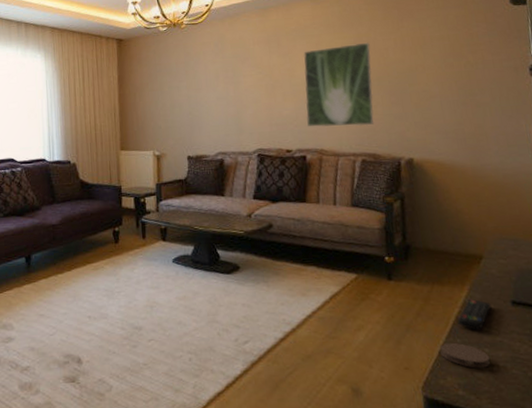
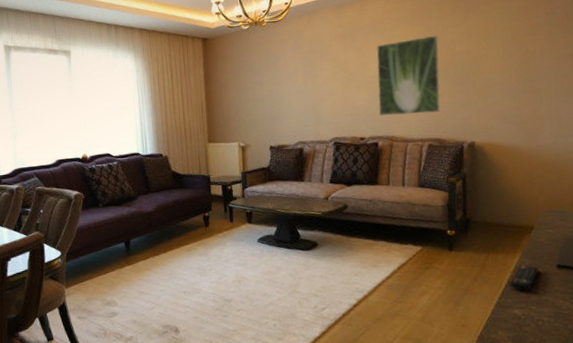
coaster: present [440,342,491,368] -> none [493,302,537,323]

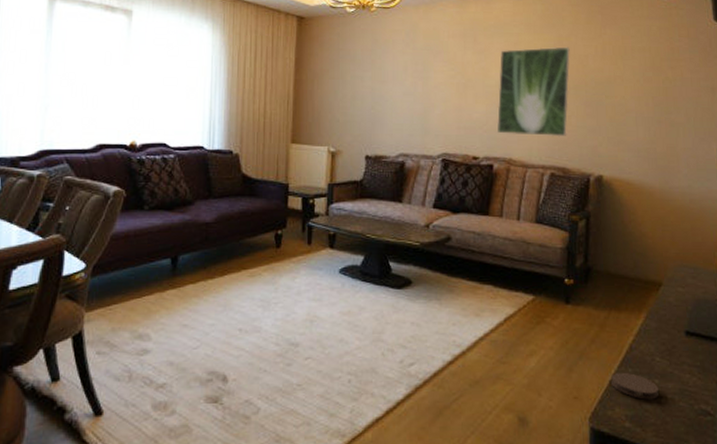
coaster: none [493,302,537,323] -> present [611,372,660,400]
remote control: present [509,265,539,291] -> none [630,328,665,360]

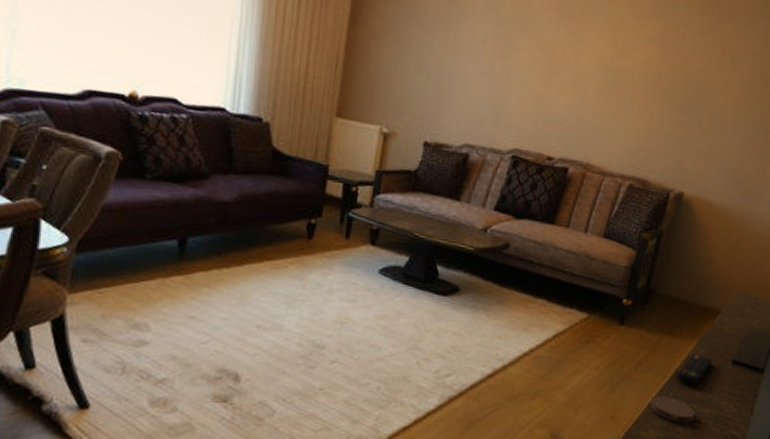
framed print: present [497,47,570,137] -> none [579,33,677,145]
remote control: none [630,328,665,360] -> present [675,354,713,386]

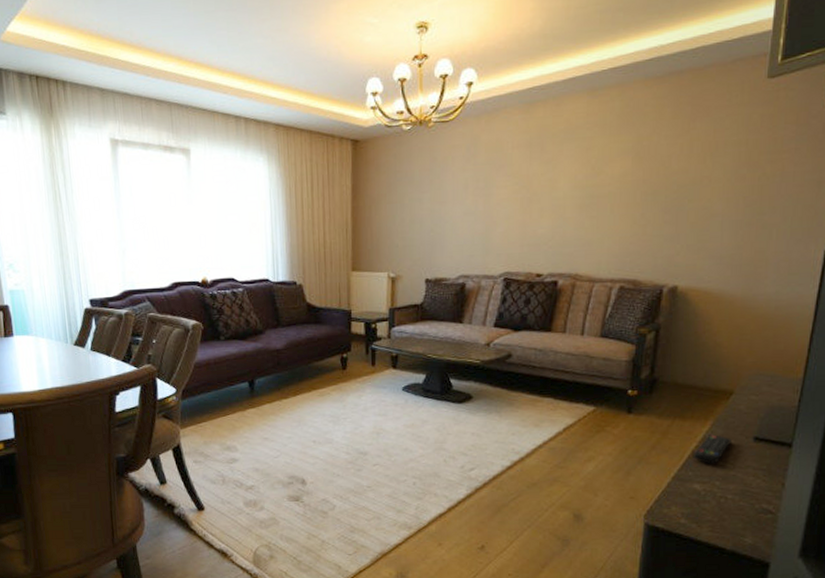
coaster: present [650,395,696,423] -> none [670,475,720,500]

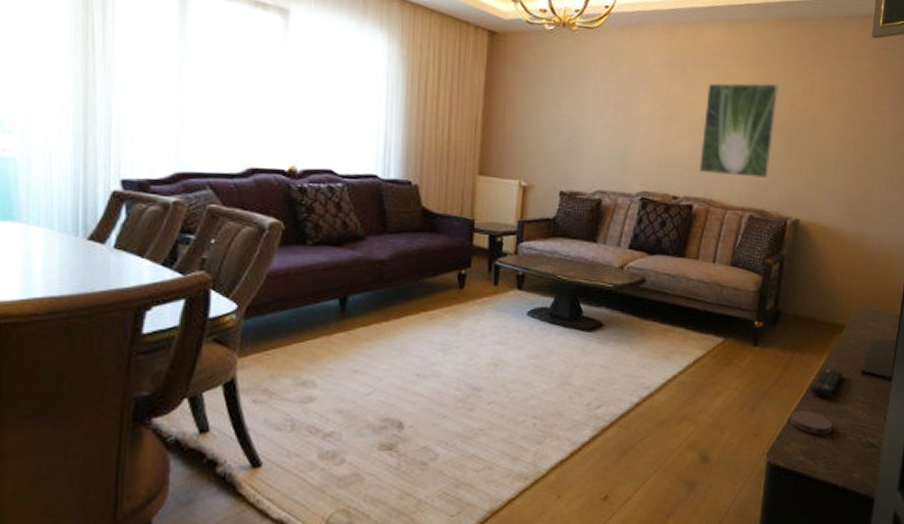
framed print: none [564,147,650,249] -> present [700,82,778,179]
coaster: none [670,475,720,500] -> present [790,410,833,435]

